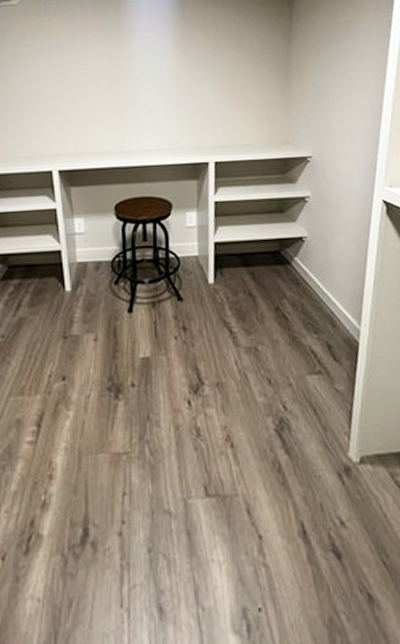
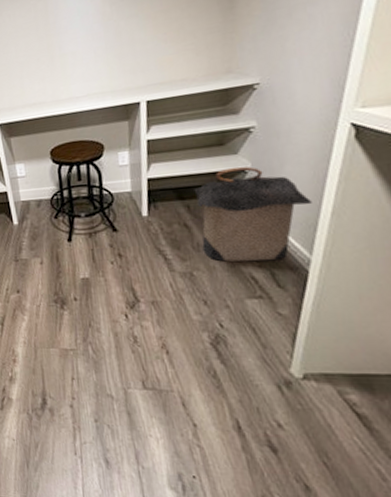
laundry hamper: none [258,234,358,335] -> present [194,167,312,262]

